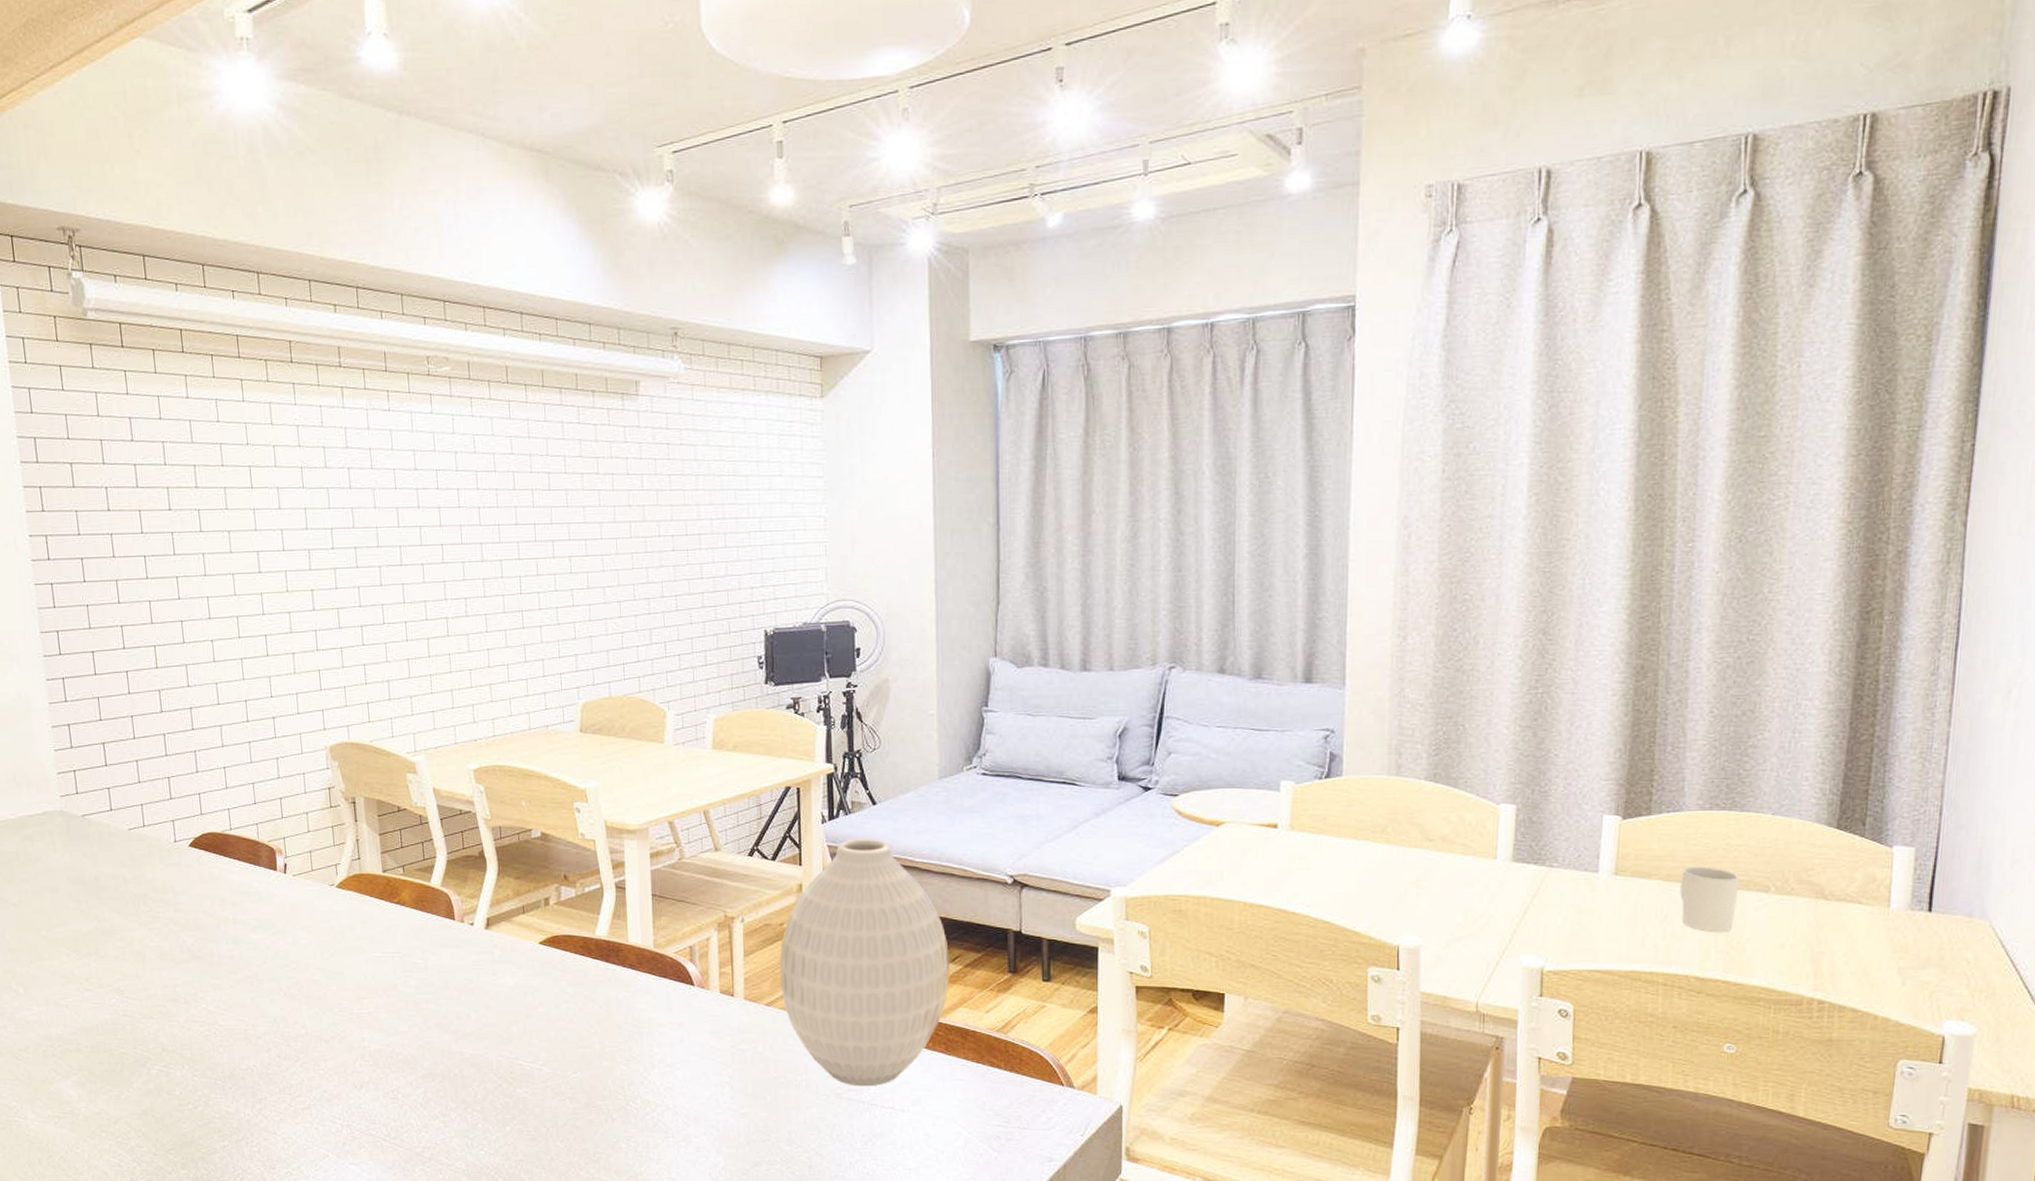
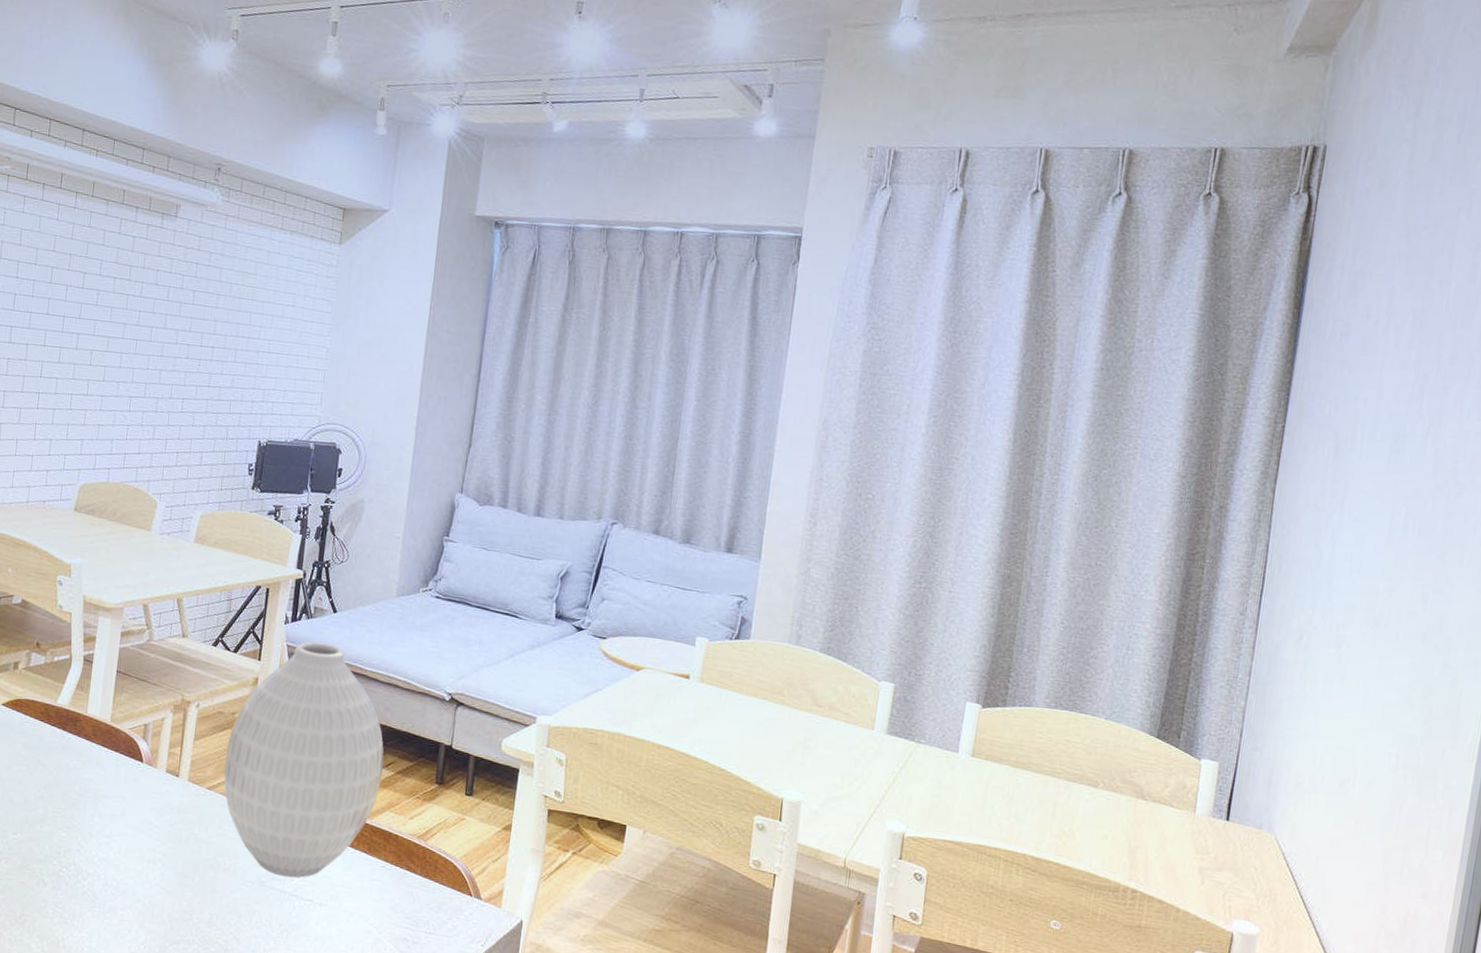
mug: present [1680,866,1740,933] -> none [1024,756,1075,820]

